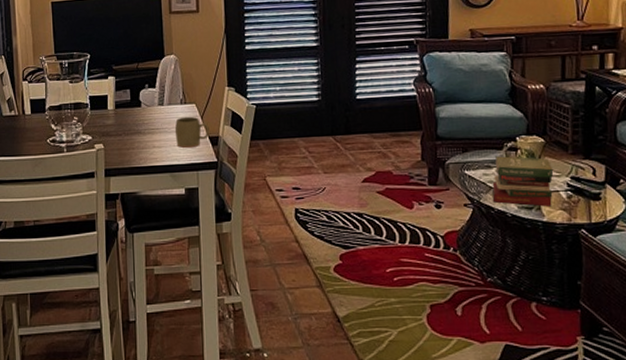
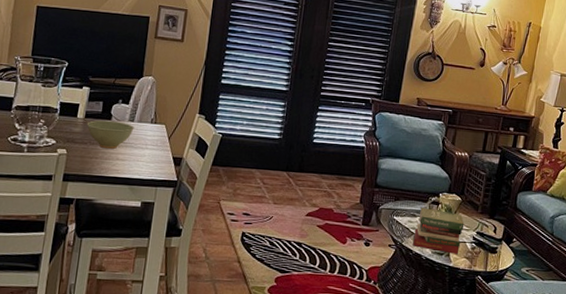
bowl: none [118,107,165,138] -> present [86,120,135,150]
mug: present [174,116,210,148] -> none [140,135,175,165]

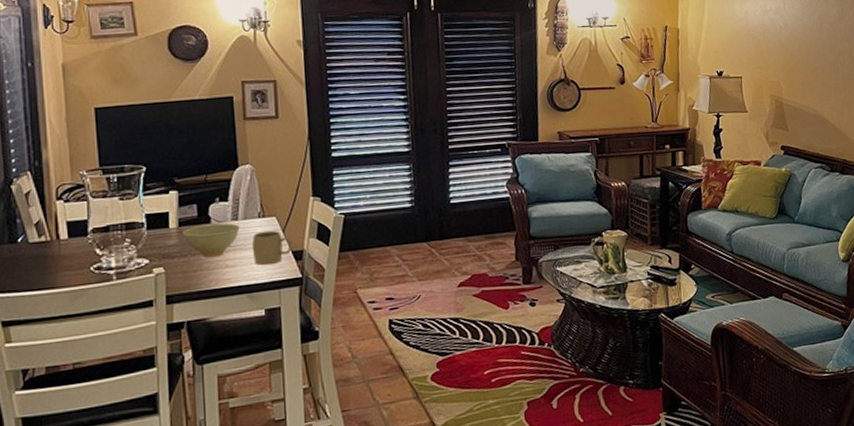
mug: none [140,135,175,165] -> present [251,230,293,265]
books: present [413,207,465,254] -> none [582,250,636,296]

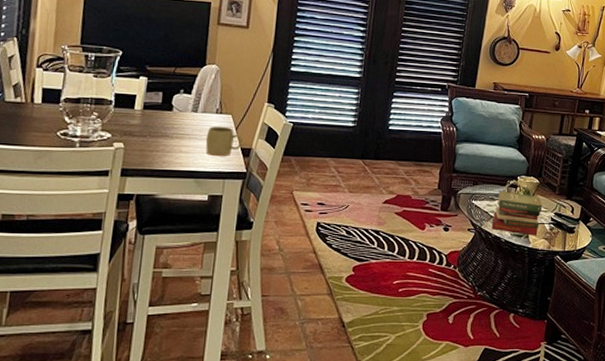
bowl: present [182,223,240,258] -> none [145,111,198,142]
books: none [582,250,636,296] -> present [492,191,543,236]

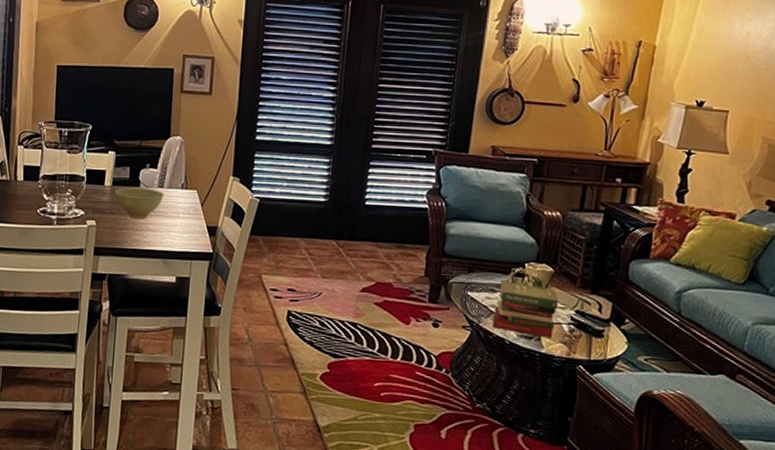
bowl: none [145,111,198,142] -> present [114,187,164,220]
mug: present [205,126,243,156] -> none [172,202,209,235]

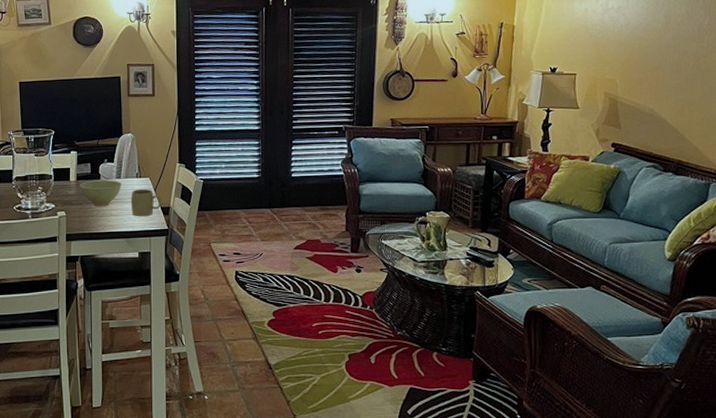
mug: none [172,202,209,235] -> present [130,188,162,216]
books: present [493,281,559,338] -> none [404,228,456,272]

